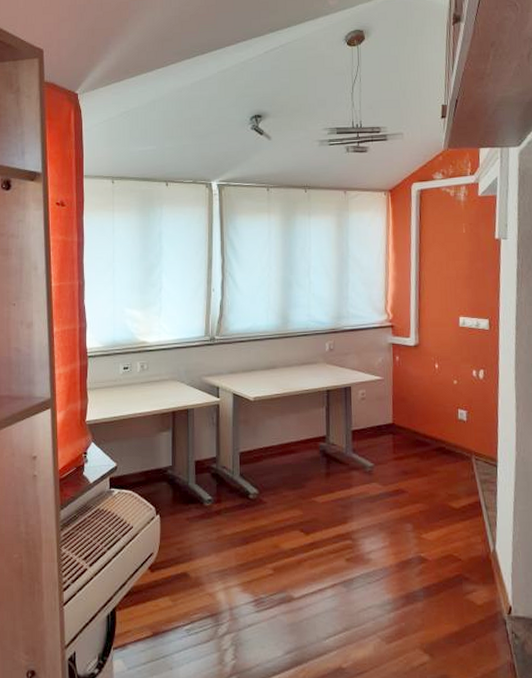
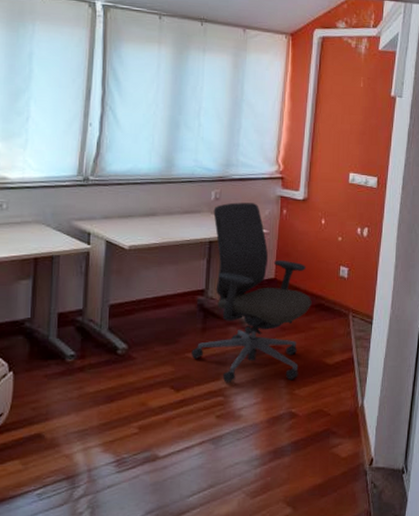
office chair: none [318,352,432,526] -> present [191,202,312,383]

